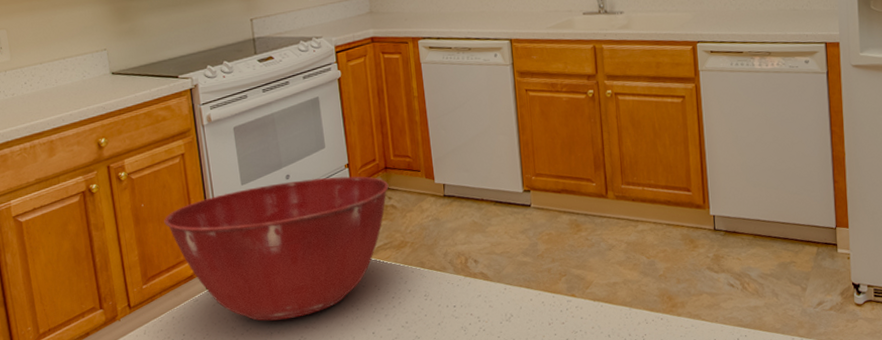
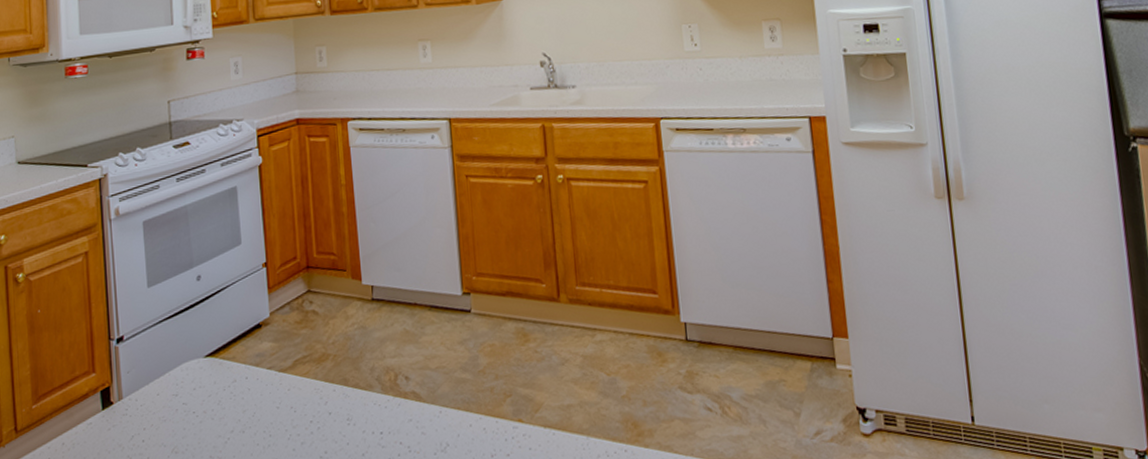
mixing bowl: present [164,176,389,321] -> none [61,277,310,449]

